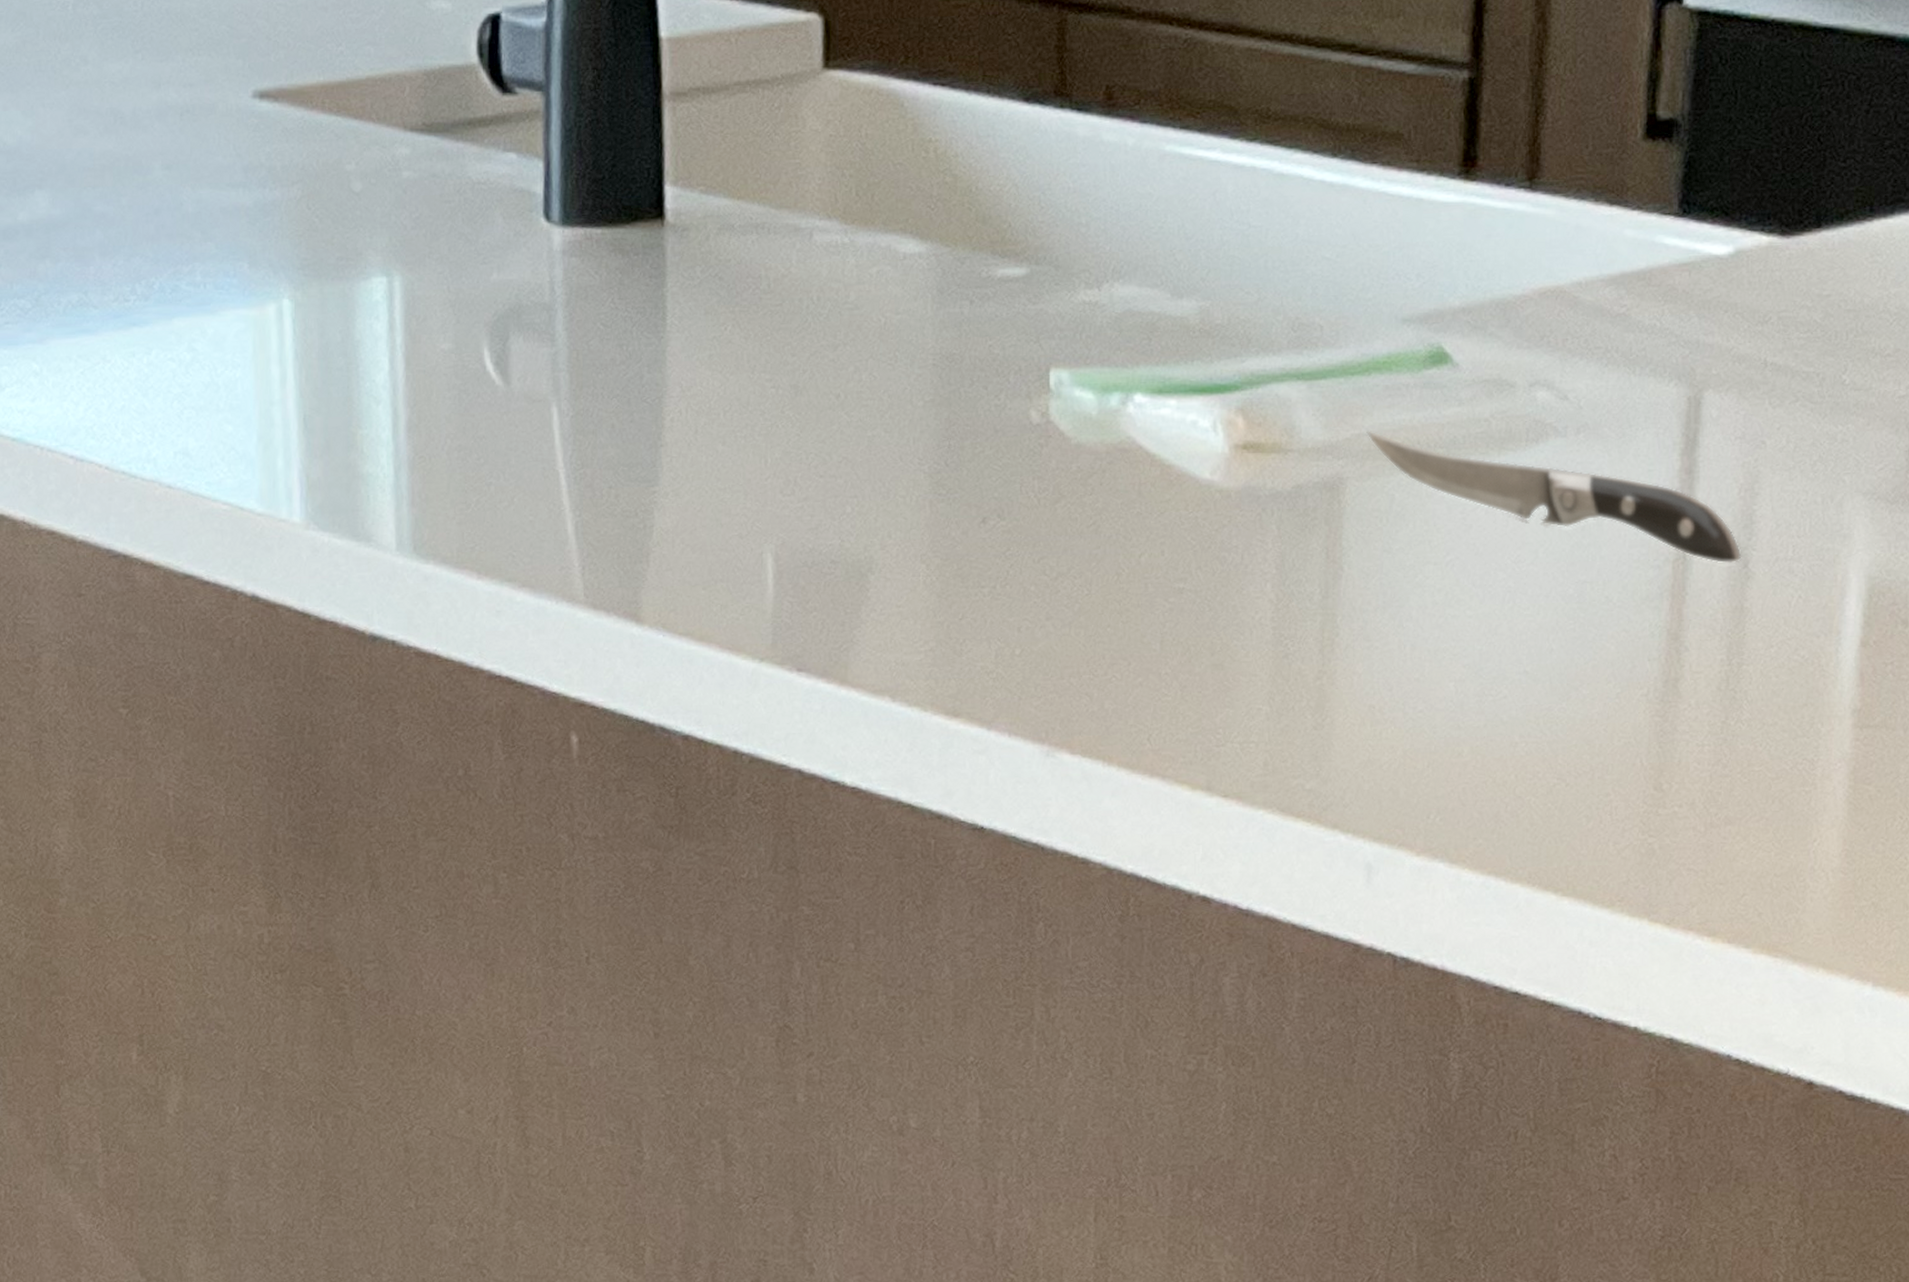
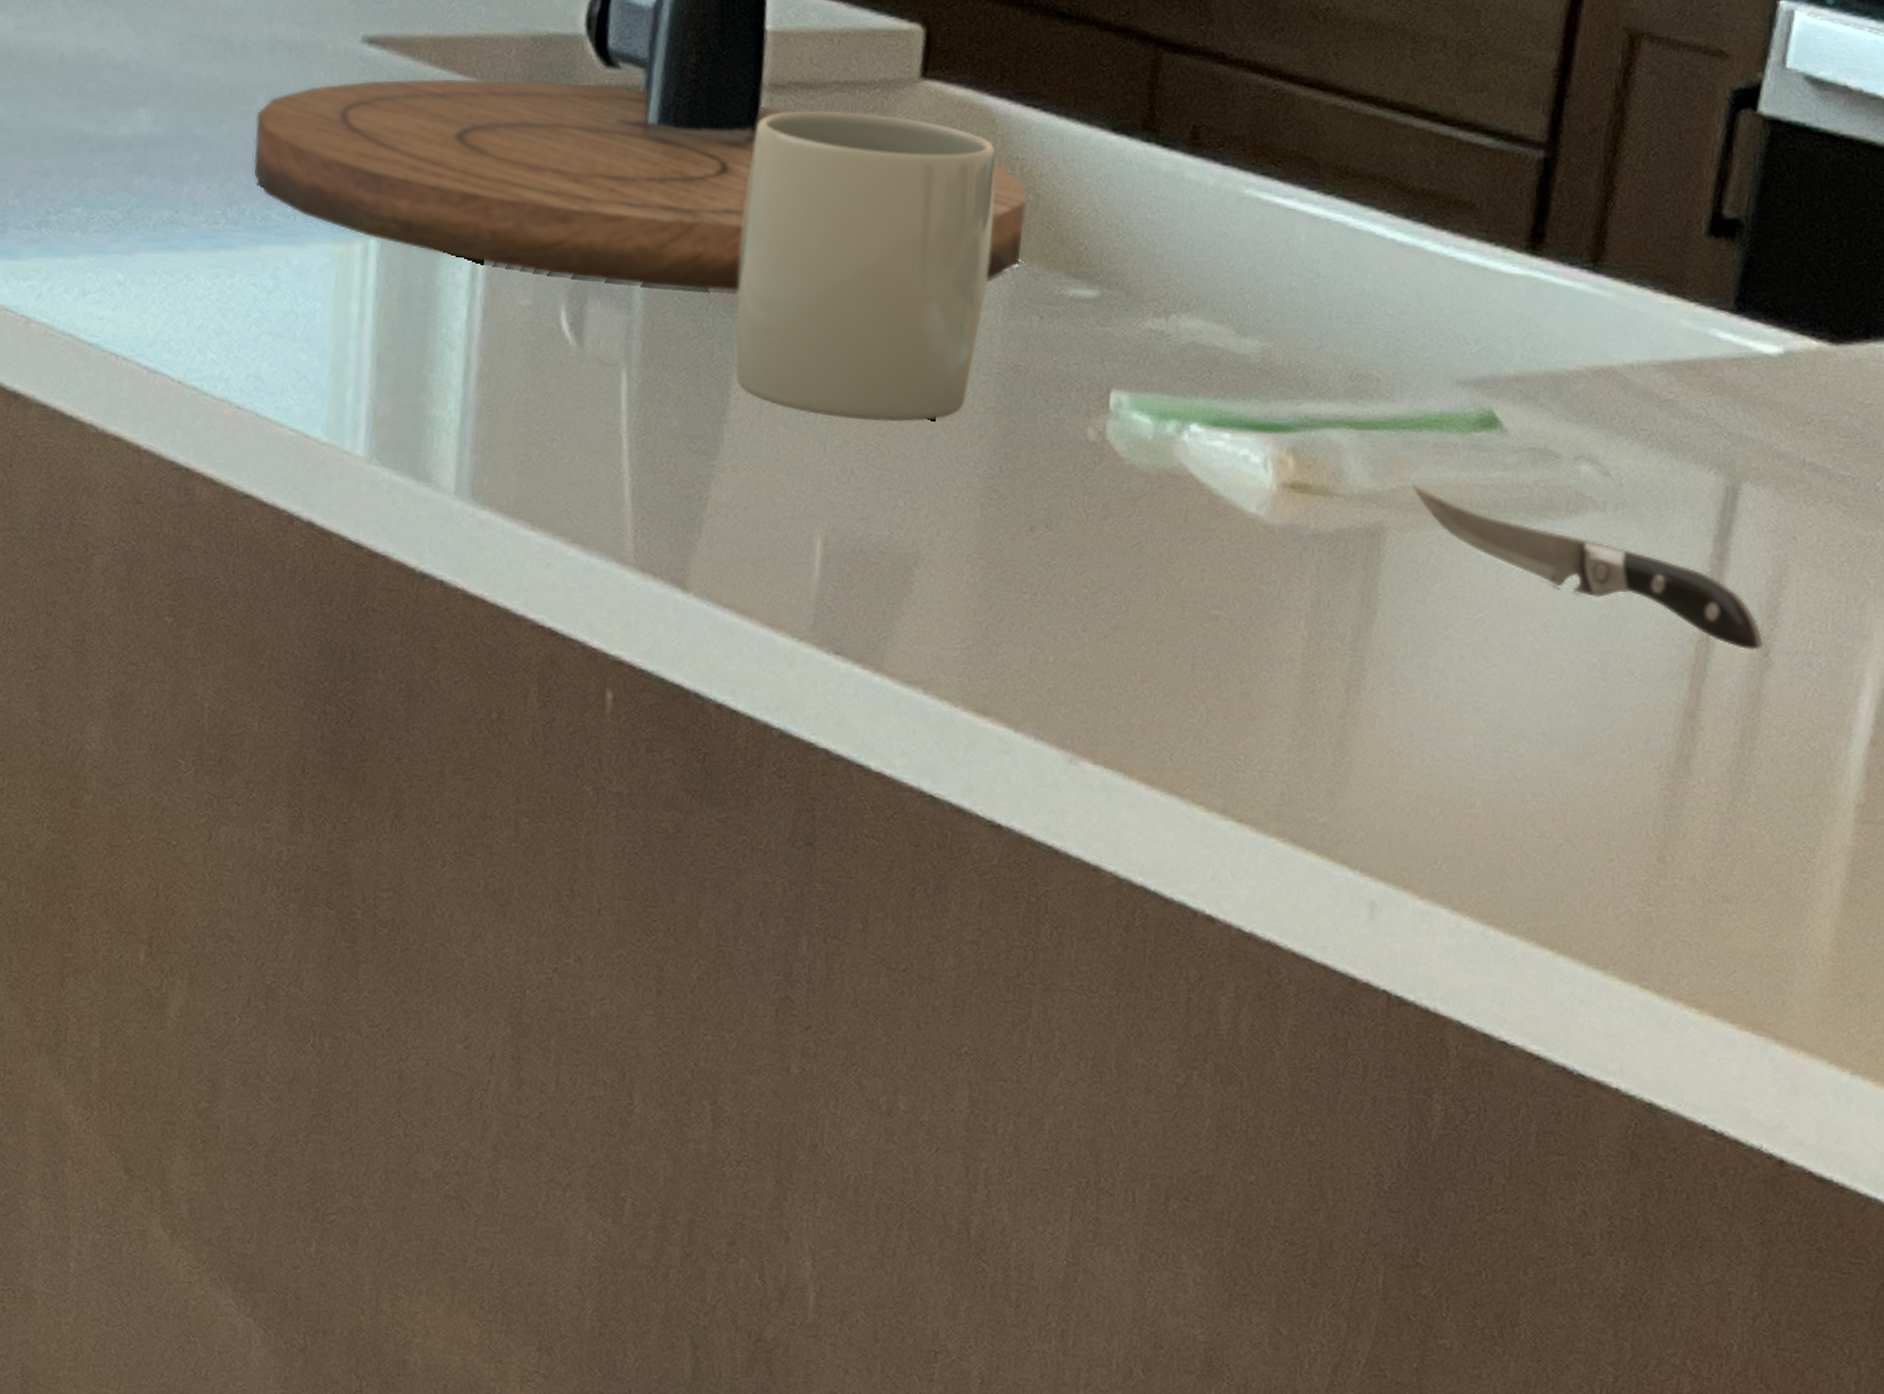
cutting board: none [154,113,945,315] -> present [253,78,1028,292]
mug: none [657,111,913,429] -> present [735,110,996,422]

